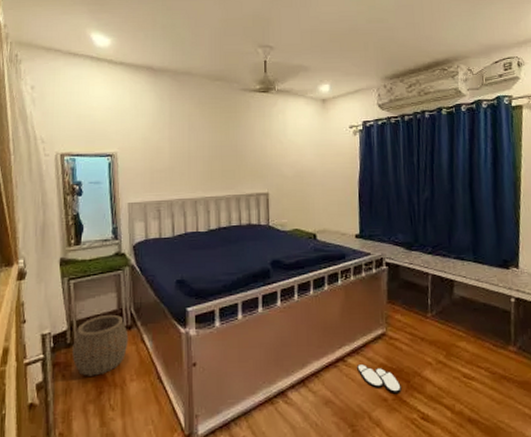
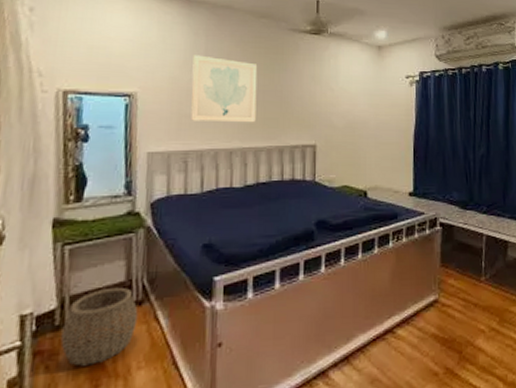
wall art: none [160,117,215,175] -> present [191,55,258,123]
slippers: present [357,364,402,393] -> none [407,335,453,366]

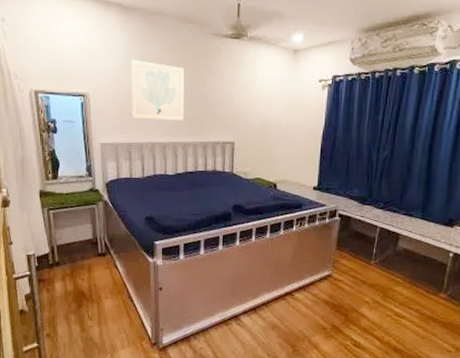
woven basket: present [61,287,138,366] -> none [54,242,103,292]

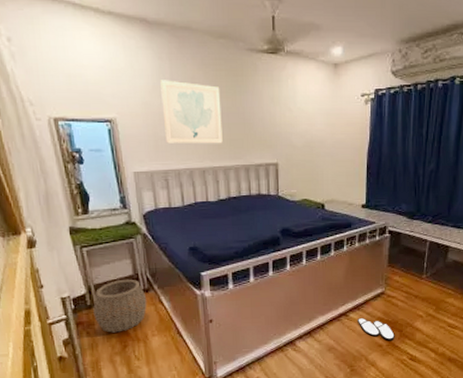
woven basket: none [54,242,103,292] -> present [93,279,147,333]
slippers: none [303,299,340,324] -> present [358,318,395,341]

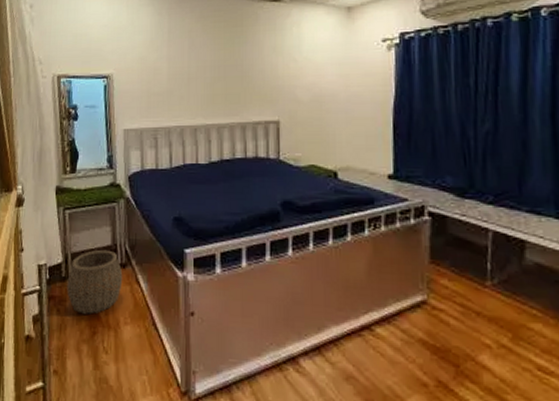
wall art: present [160,80,223,144] -> none [158,34,218,100]
slippers: present [358,318,395,341] -> none [388,336,448,379]

